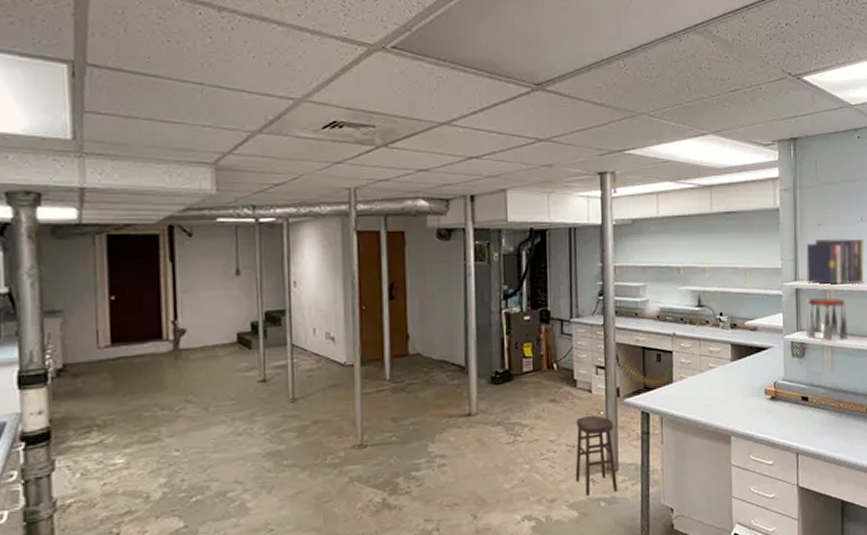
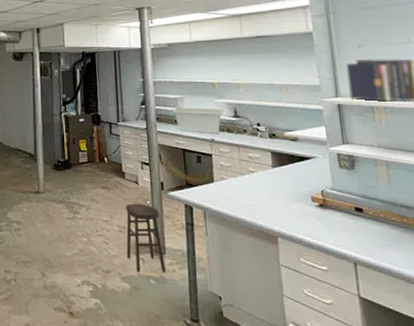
storage bin: none [633,296,688,328] -> present [172,107,224,135]
jar: present [806,297,847,341] -> none [352,113,405,156]

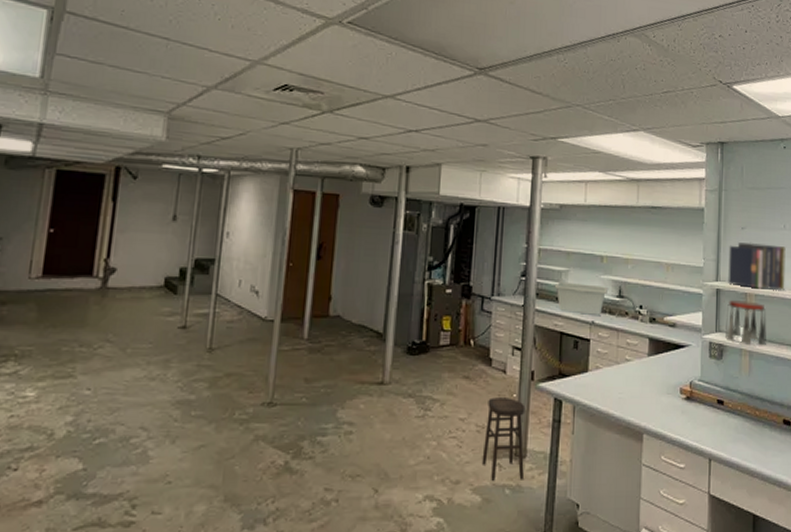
jar: none [352,113,405,156] -> present [725,299,767,346]

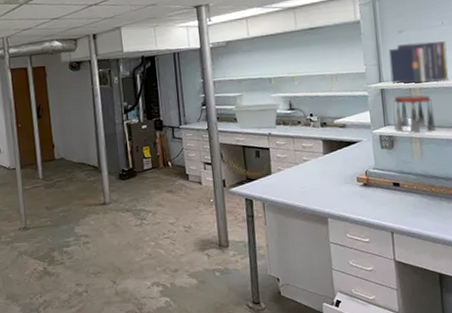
stool: present [481,397,526,481] -> none [190,202,229,267]

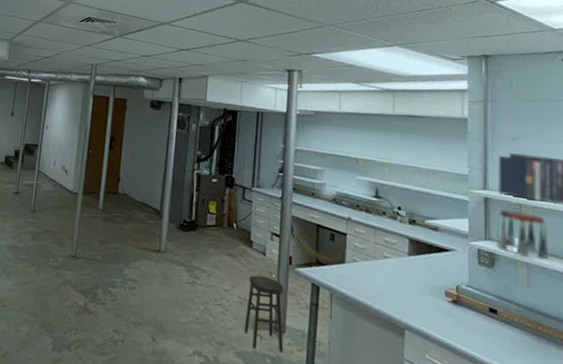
stool: none [190,202,229,267] -> present [244,275,284,353]
storage bin: present [231,102,280,129] -> none [310,179,365,214]

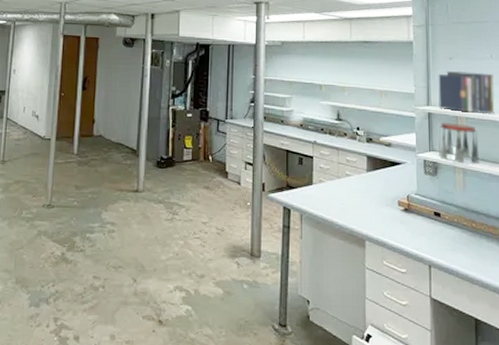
stool: present [244,275,284,353] -> none [222,205,259,277]

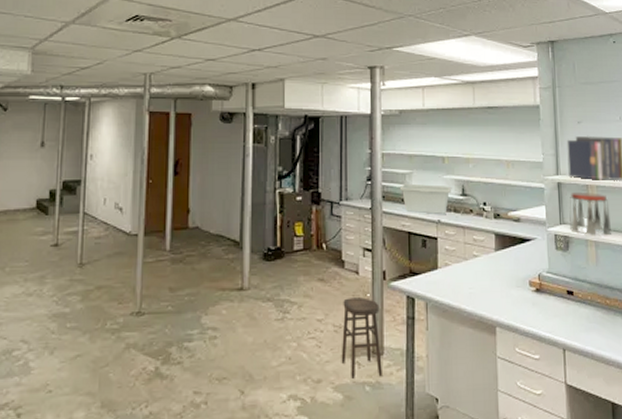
stool: none [222,205,259,277] -> present [341,297,382,379]
storage bin: none [279,106,328,137] -> present [399,183,452,215]

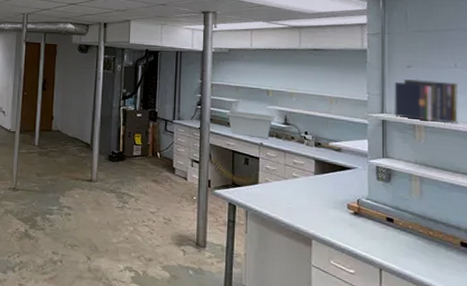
stool: present [341,297,382,379] -> none [169,198,204,265]
jar: present [569,191,611,236] -> none [393,129,438,173]

